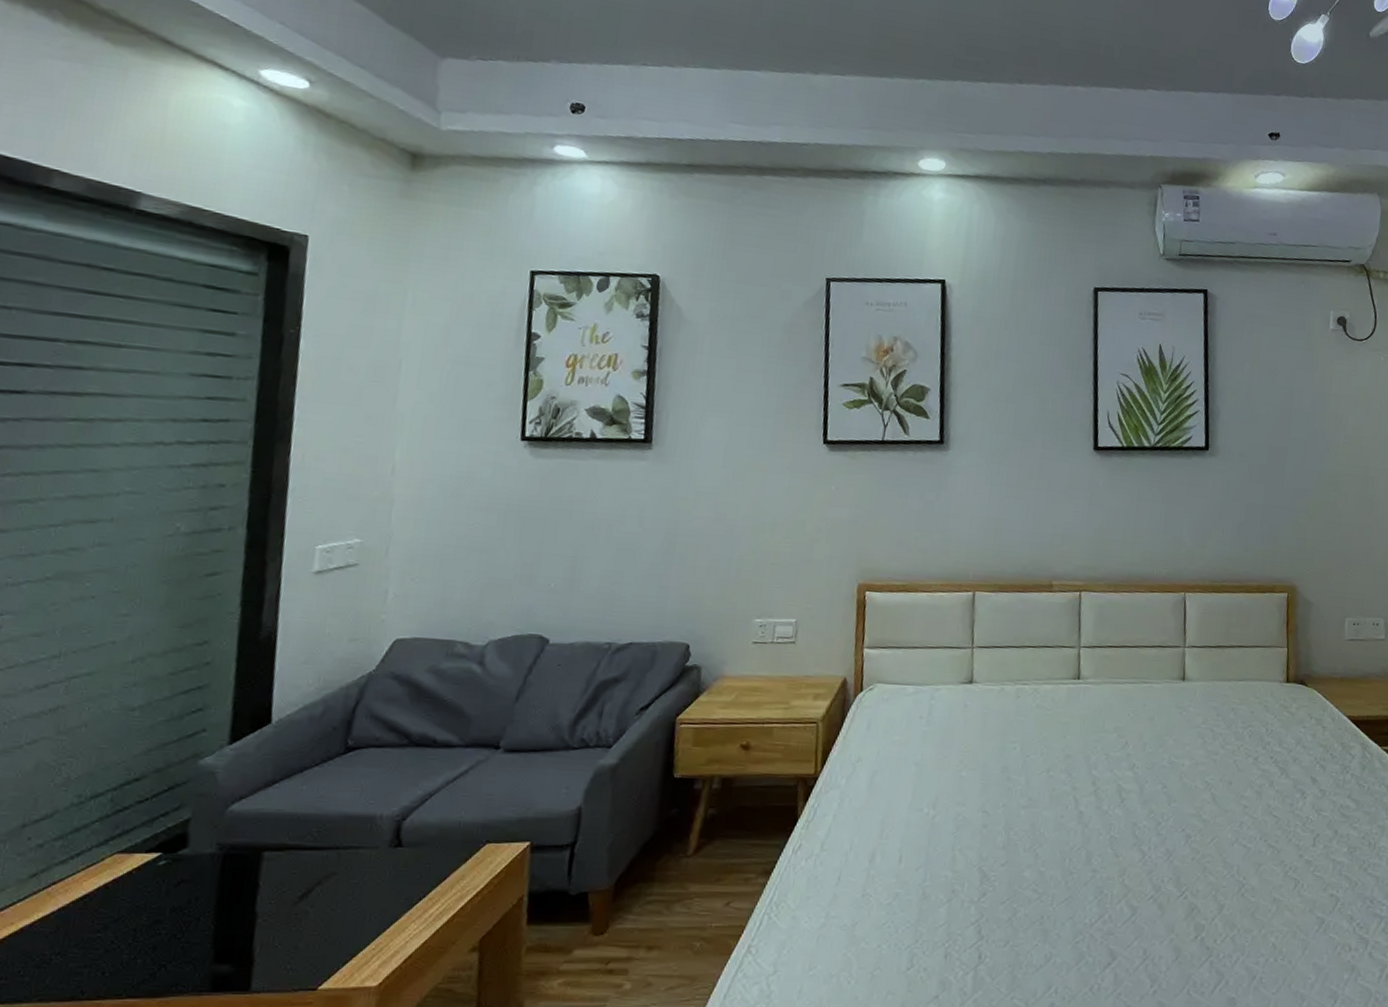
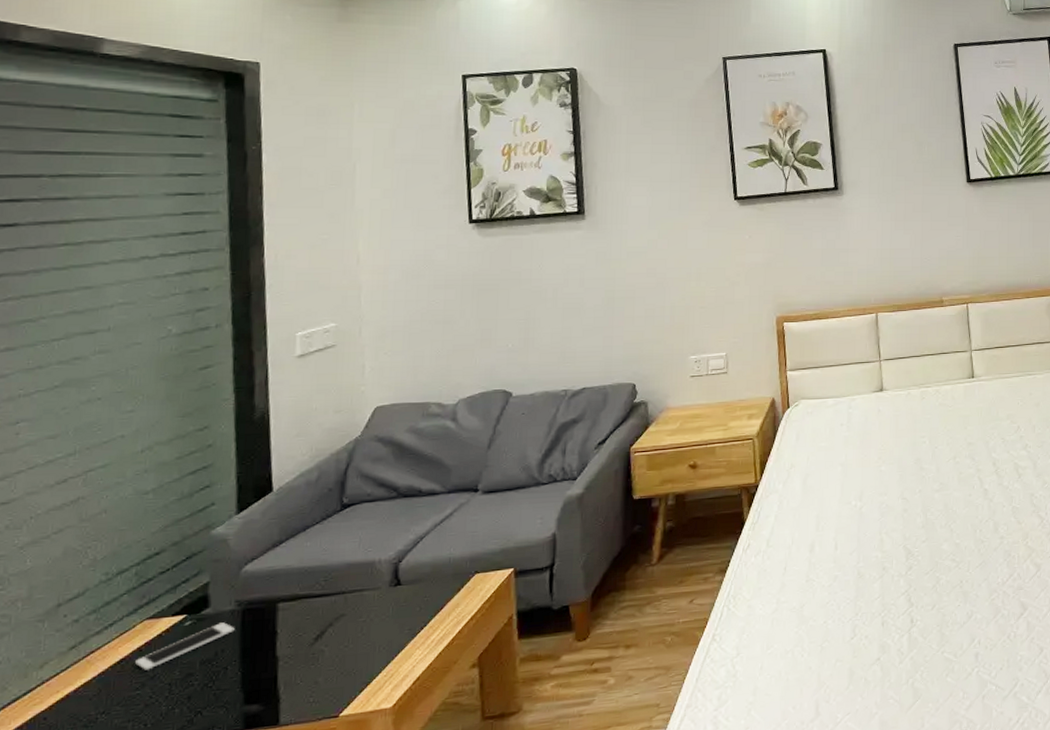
cell phone: none [100,866,213,911] -> present [135,622,235,670]

